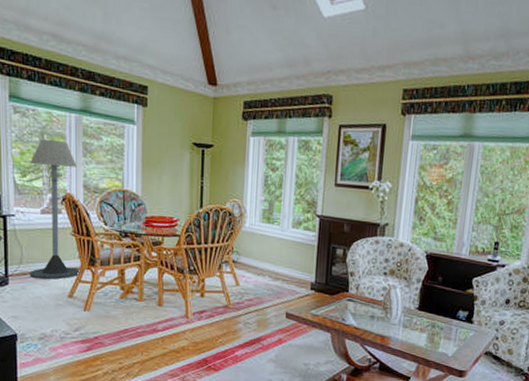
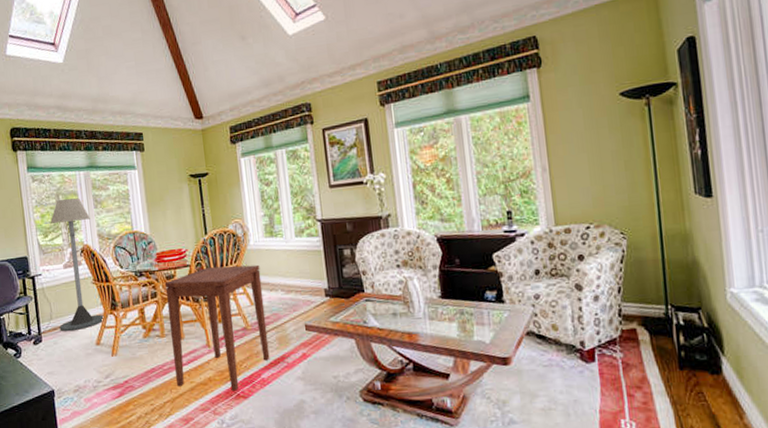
side table: none [149,241,251,363] -> present [165,264,270,391]

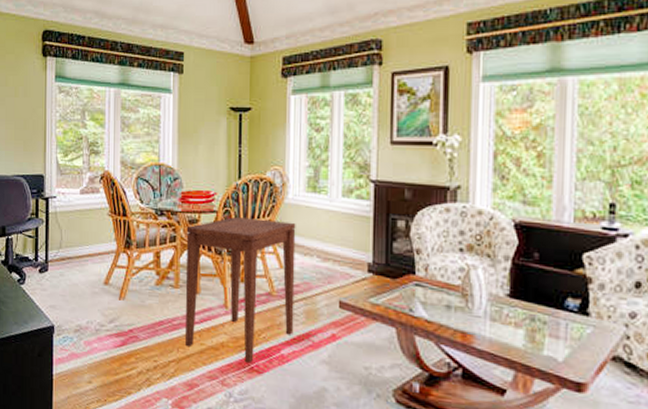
floor lamp: present [50,198,105,332] -> none [68,116,117,265]

